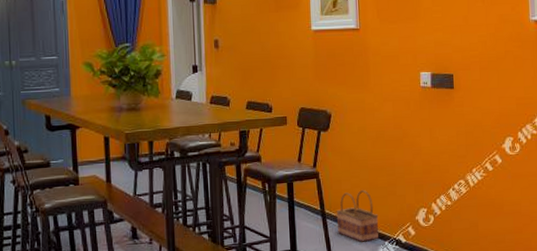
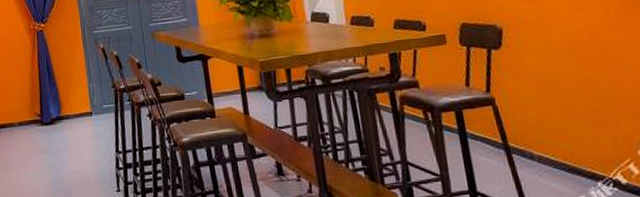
basket: present [336,190,379,242] -> none [523,118,587,183]

